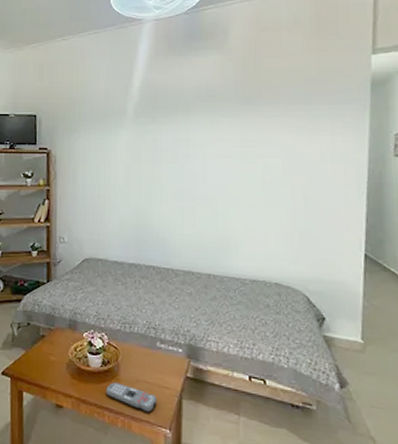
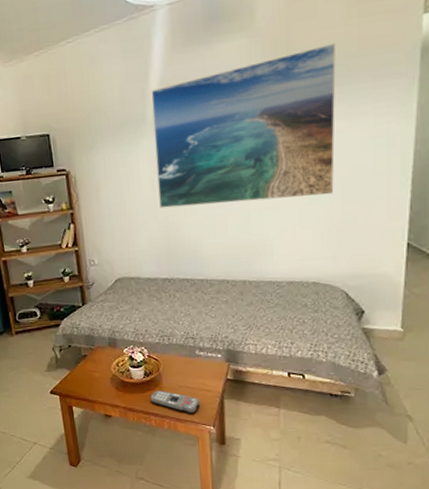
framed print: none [132,69,298,200] -> present [151,43,336,209]

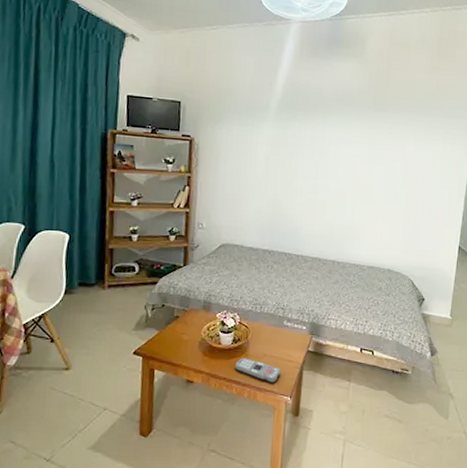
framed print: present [151,43,336,209] -> none [270,83,420,198]

